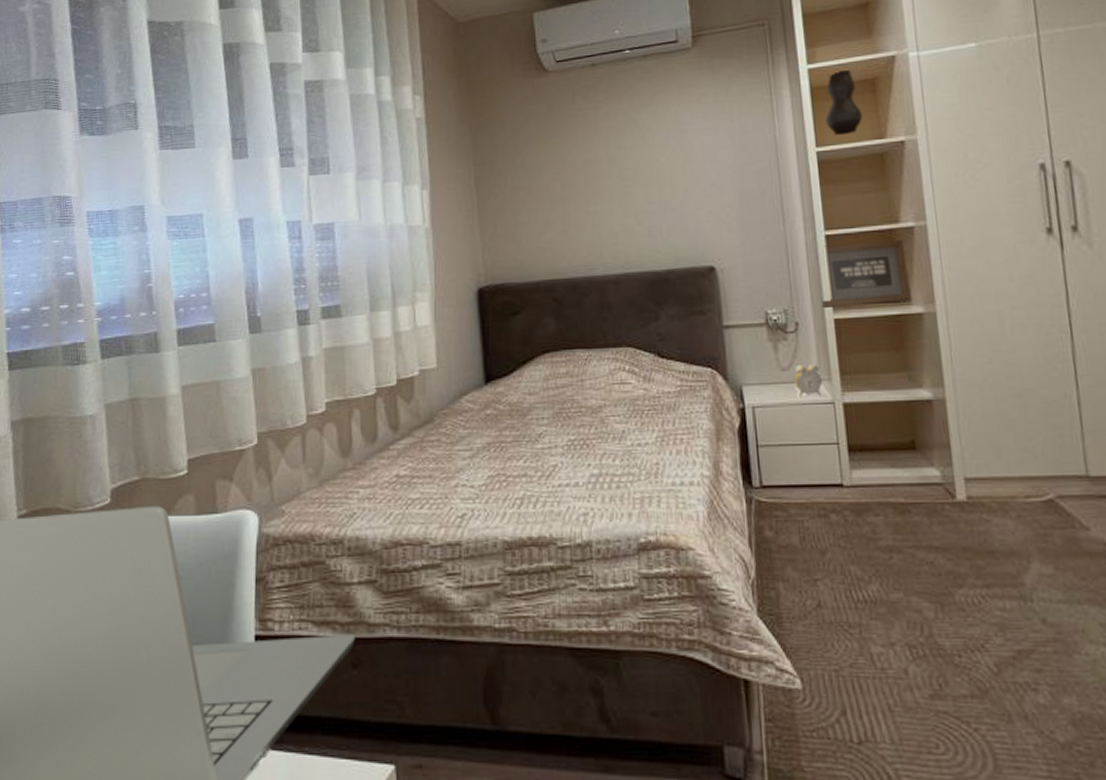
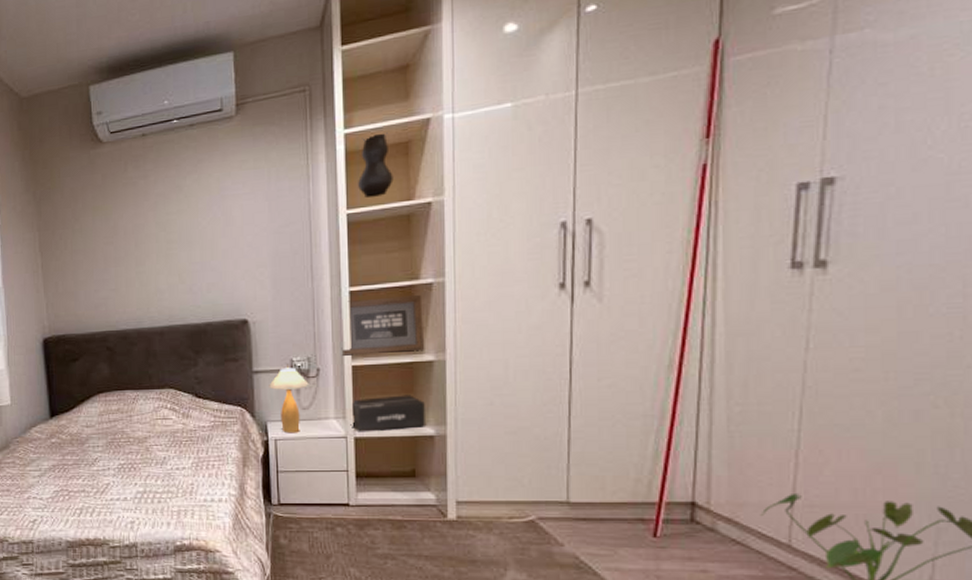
table lamp: none [742,317,788,399] -> present [269,363,309,434]
alarm clock: present [794,363,823,398] -> none [313,404,338,433]
box: none [836,352,921,397] -> present [350,395,425,432]

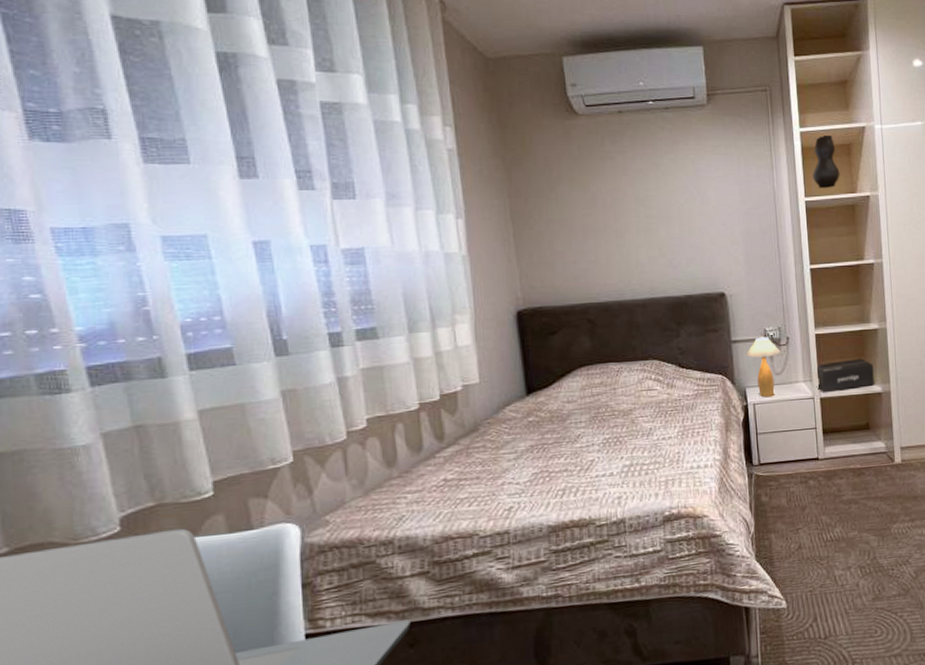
picture frame: present [341,295,425,356] -> none [806,273,871,325]

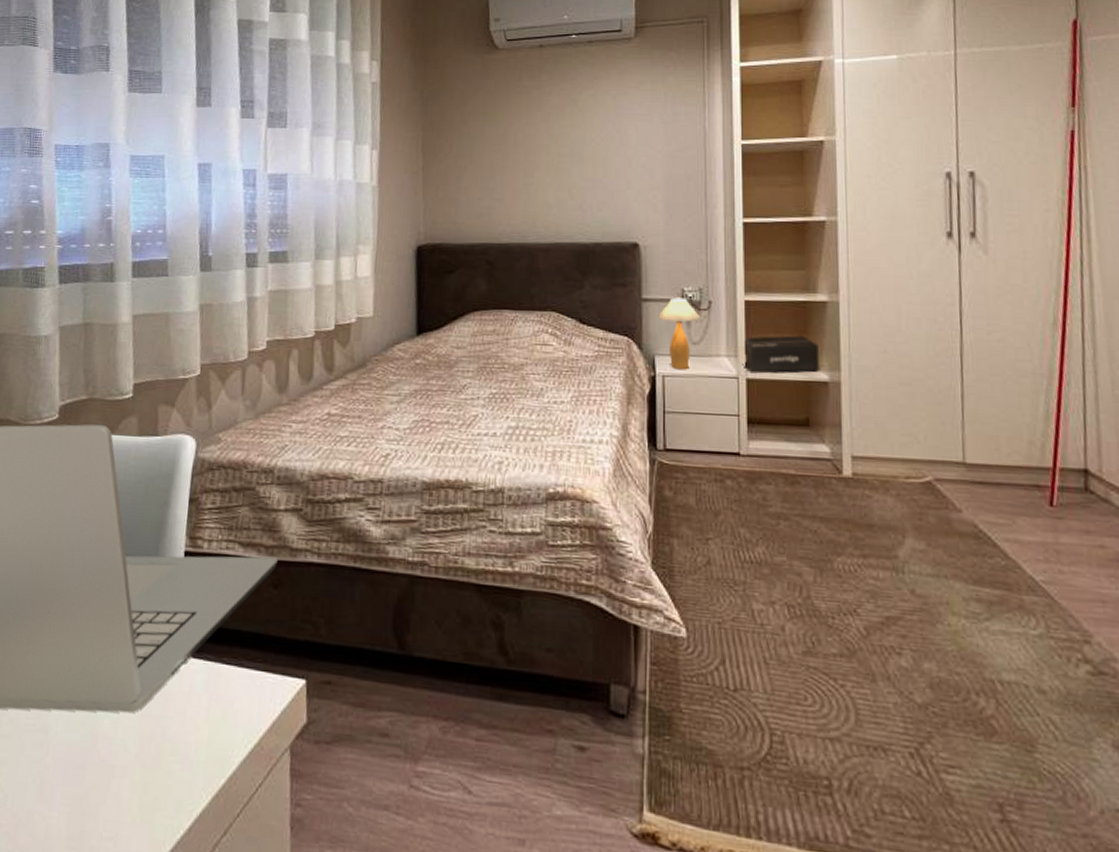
vase: present [813,134,840,189] -> none [753,70,787,132]

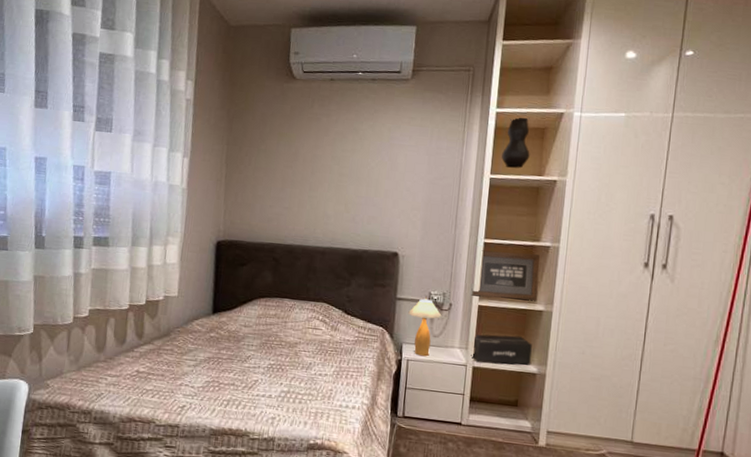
picture frame: none [734,231,819,291] -> present [471,250,540,301]
vase: none [753,70,787,132] -> present [502,117,530,169]

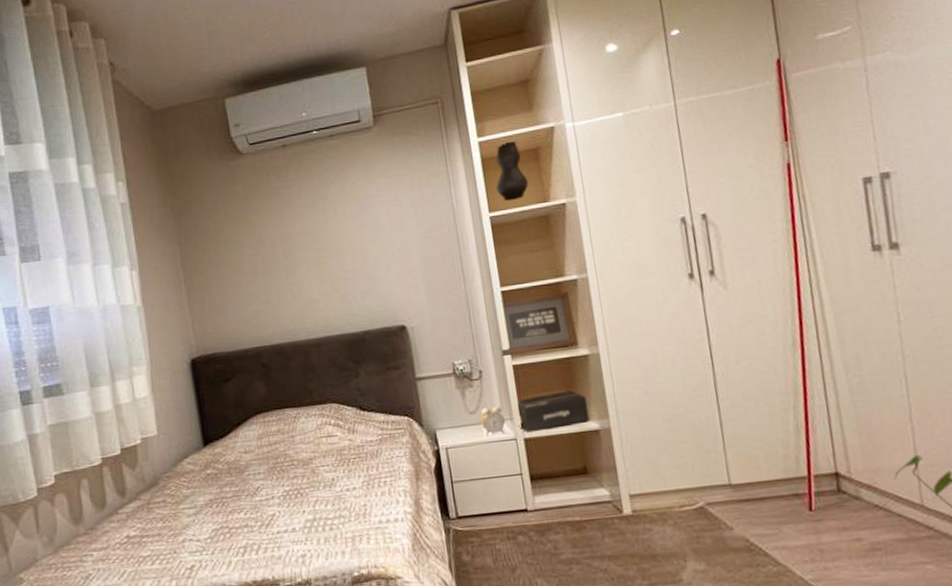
table lamp: present [408,295,442,357] -> none [433,367,474,441]
alarm clock: none [441,335,462,359] -> present [481,405,506,437]

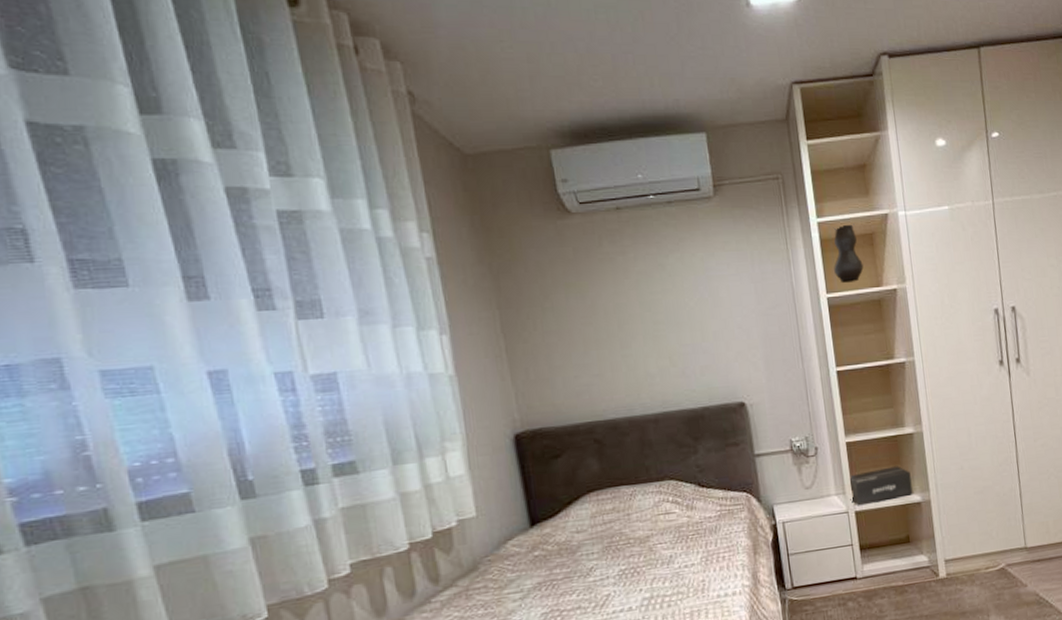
alarm clock: present [481,405,506,437] -> none [816,481,839,511]
picture frame: present [500,292,579,356] -> none [834,373,906,433]

